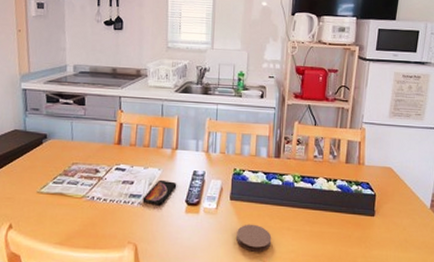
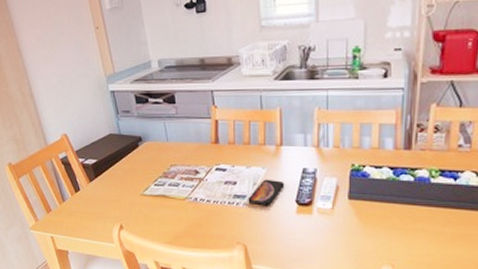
coaster: present [236,224,272,252] -> none [358,225,402,255]

